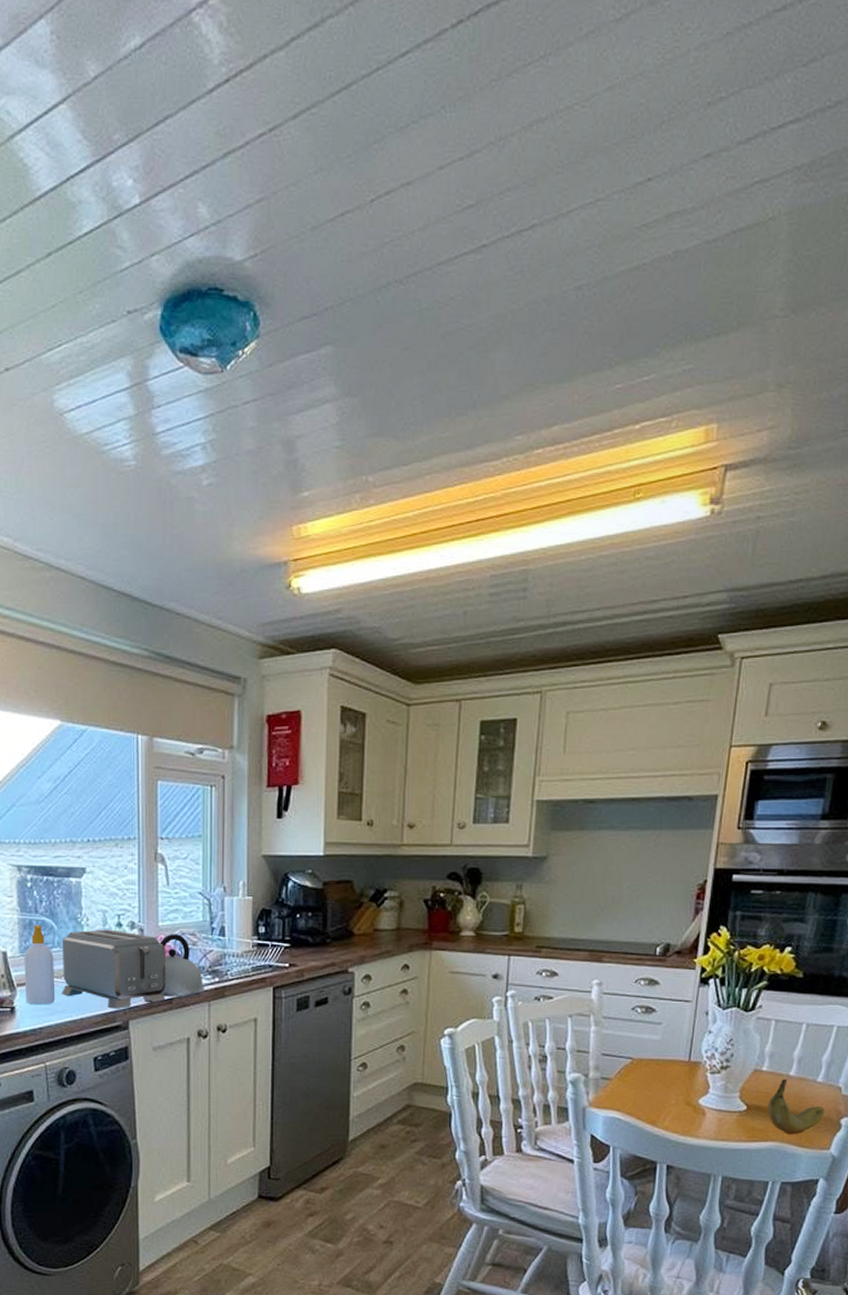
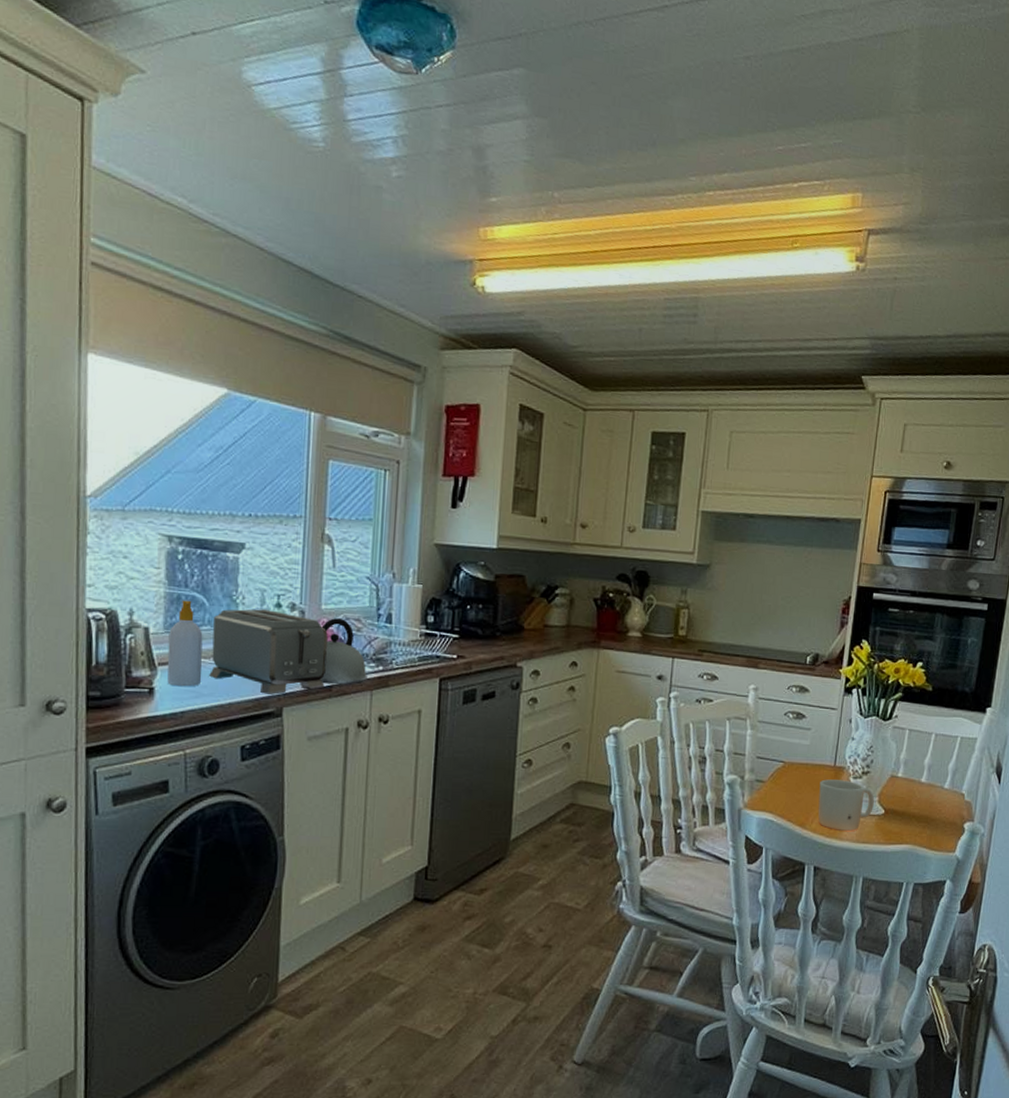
mug: none [670,1075,735,1129] -> present [817,779,874,832]
fruit: present [767,1078,825,1135] -> none [902,784,951,838]

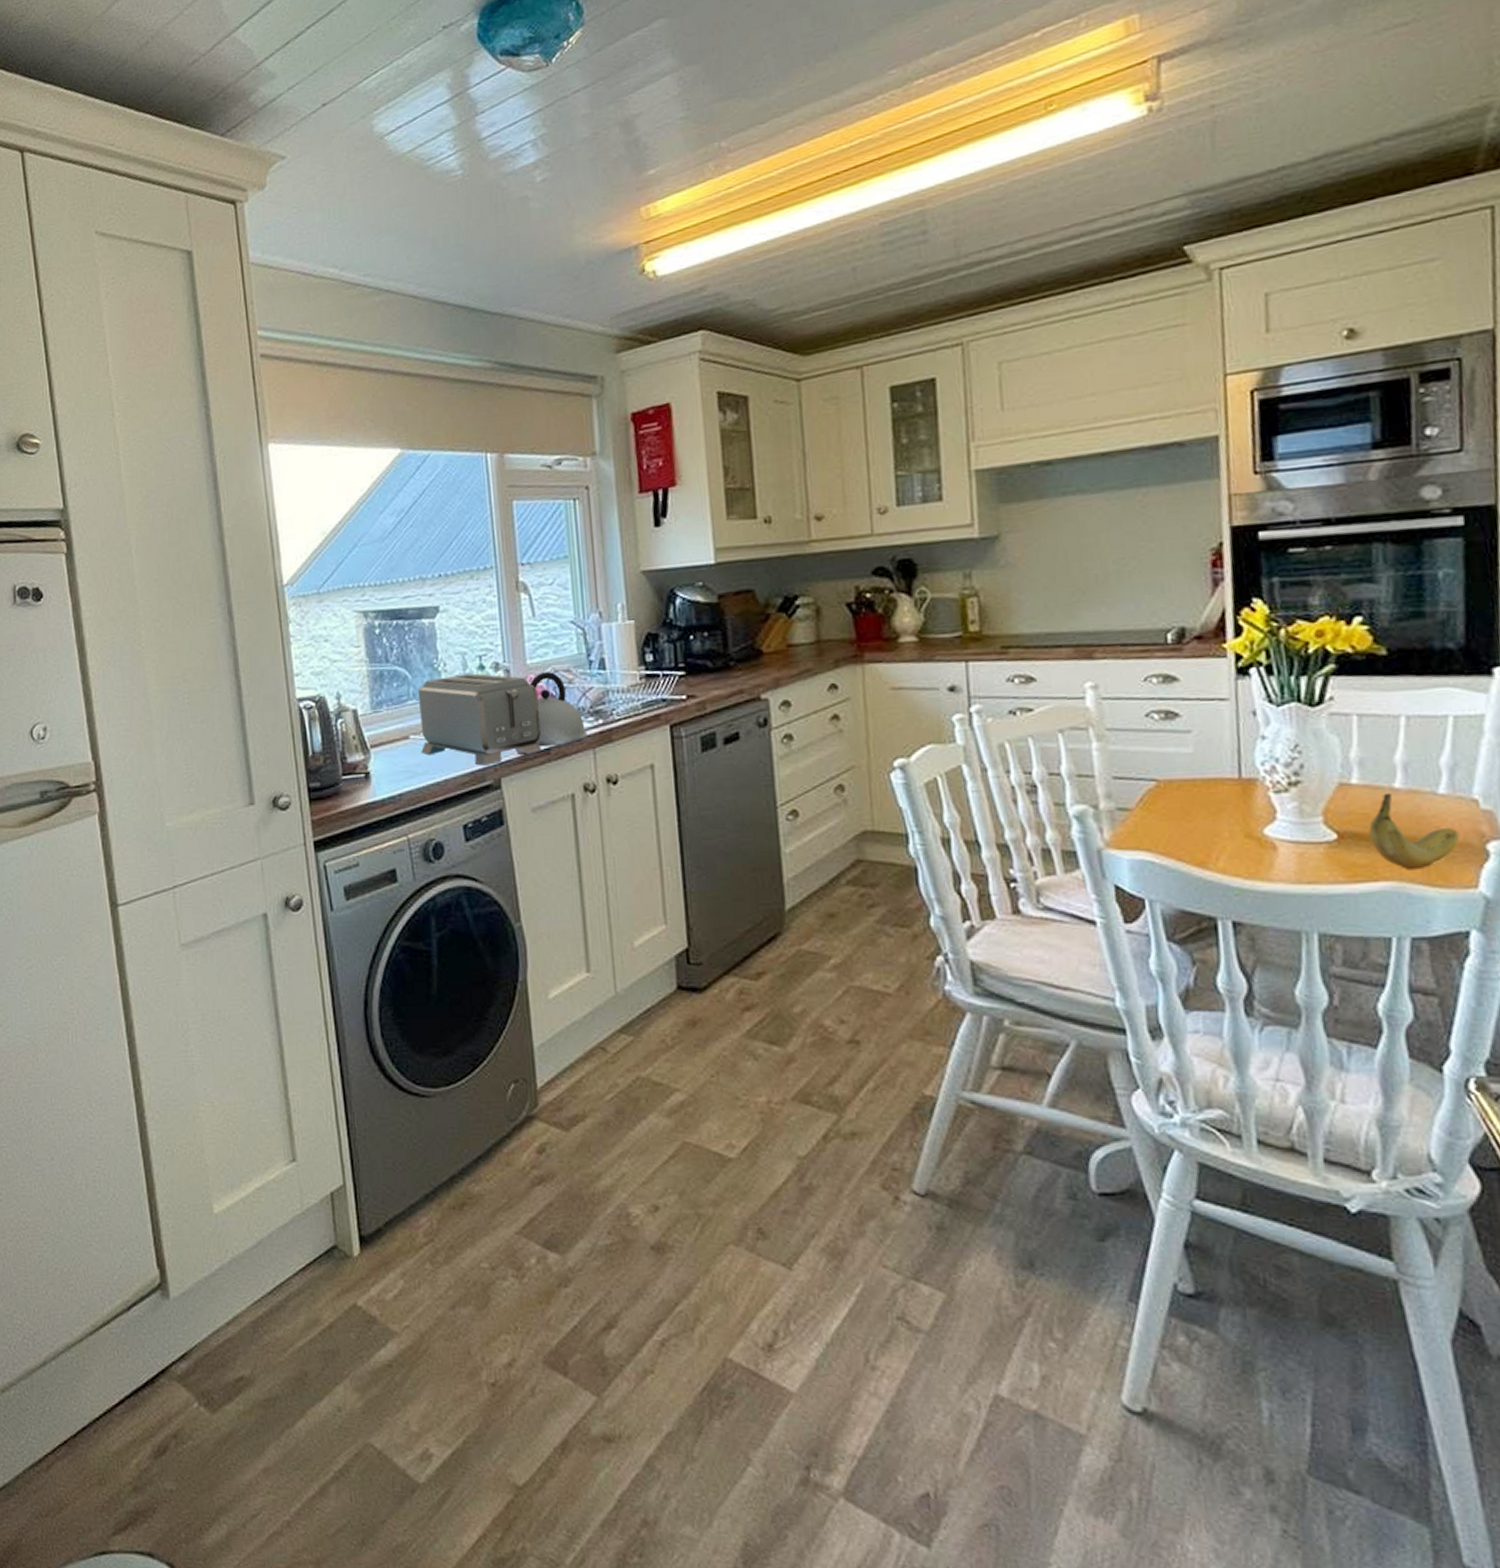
soap bottle: present [167,600,203,687] -> none [376,675,415,768]
mug: present [817,779,874,832] -> none [1219,796,1317,870]
fruit: none [902,784,951,838] -> present [1368,792,1460,870]

